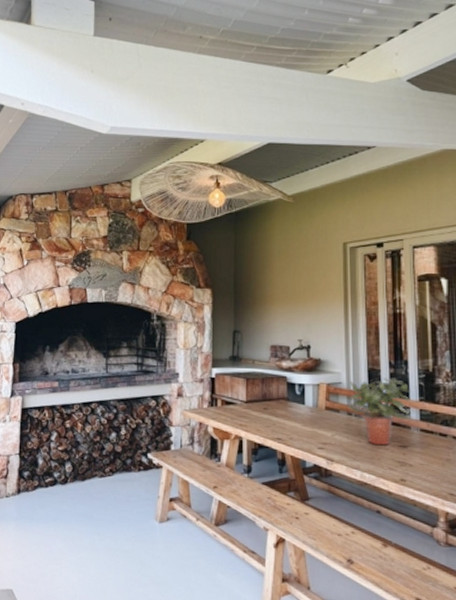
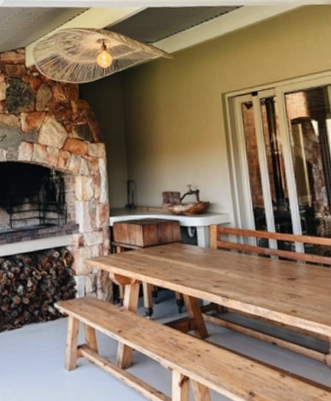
potted plant: present [347,377,413,446] -> none [237,215,298,280]

